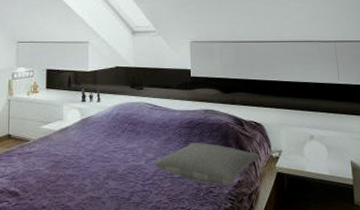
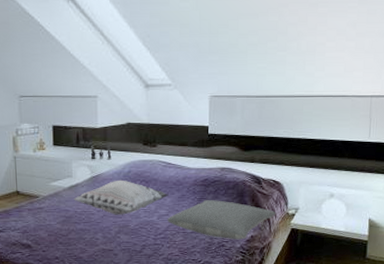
decorative pillow: none [63,122,156,159] -> present [73,179,169,215]

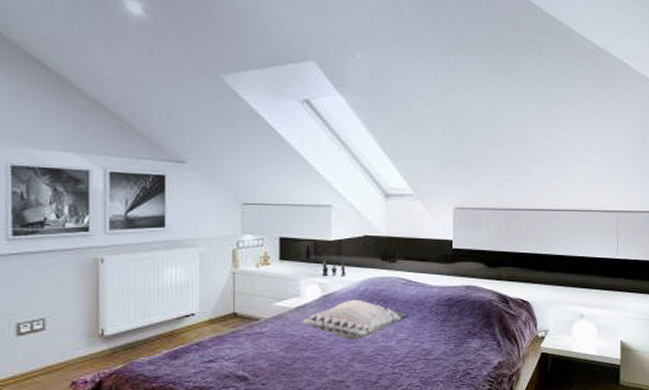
pillow: present [167,200,276,240] -> none [407,322,525,367]

